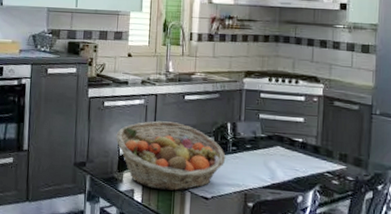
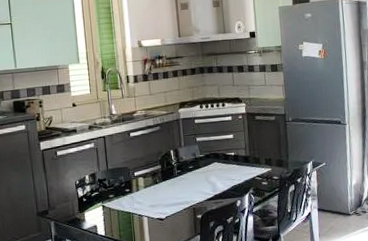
fruit basket: present [116,121,226,191] -> none [72,158,174,221]

